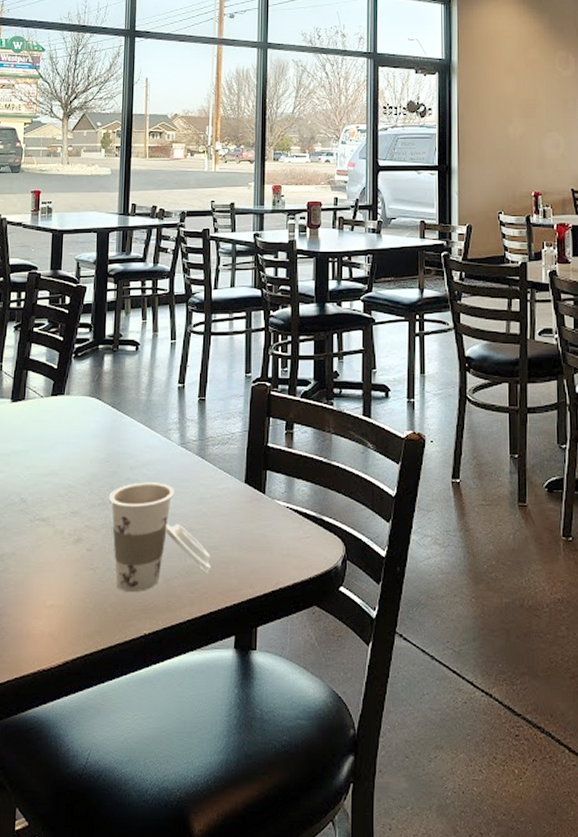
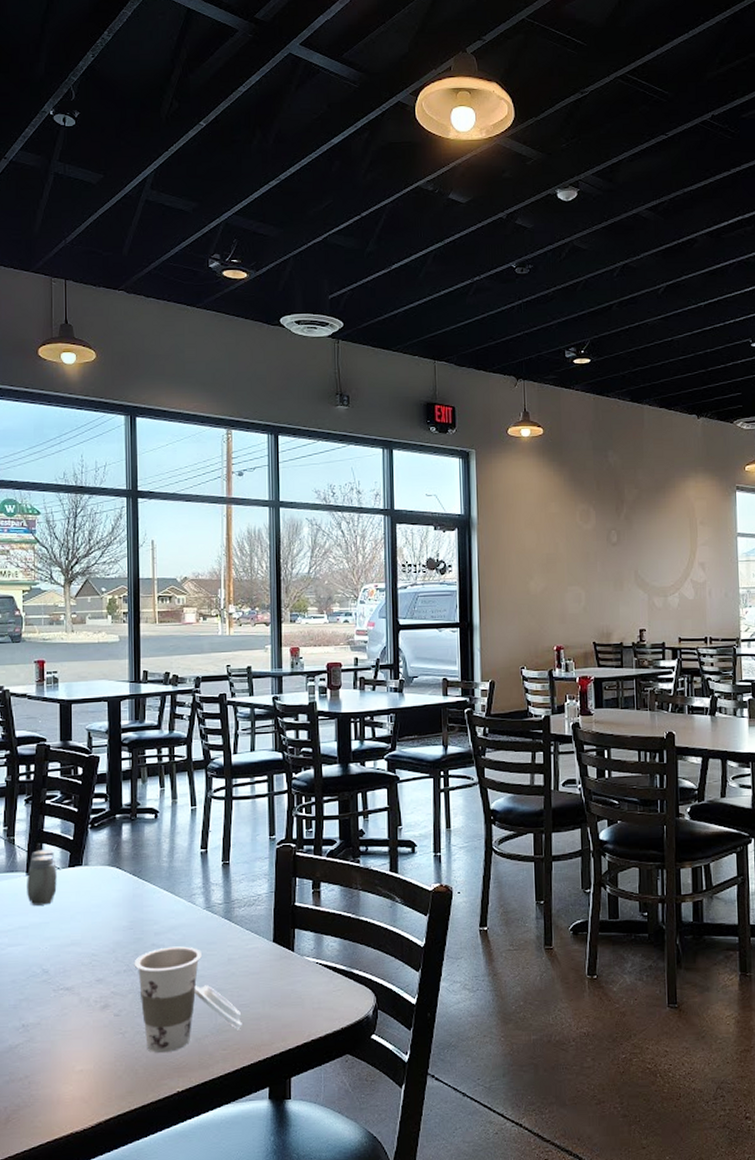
salt and pepper shaker: none [10,377,40,433] -> present [27,850,57,906]

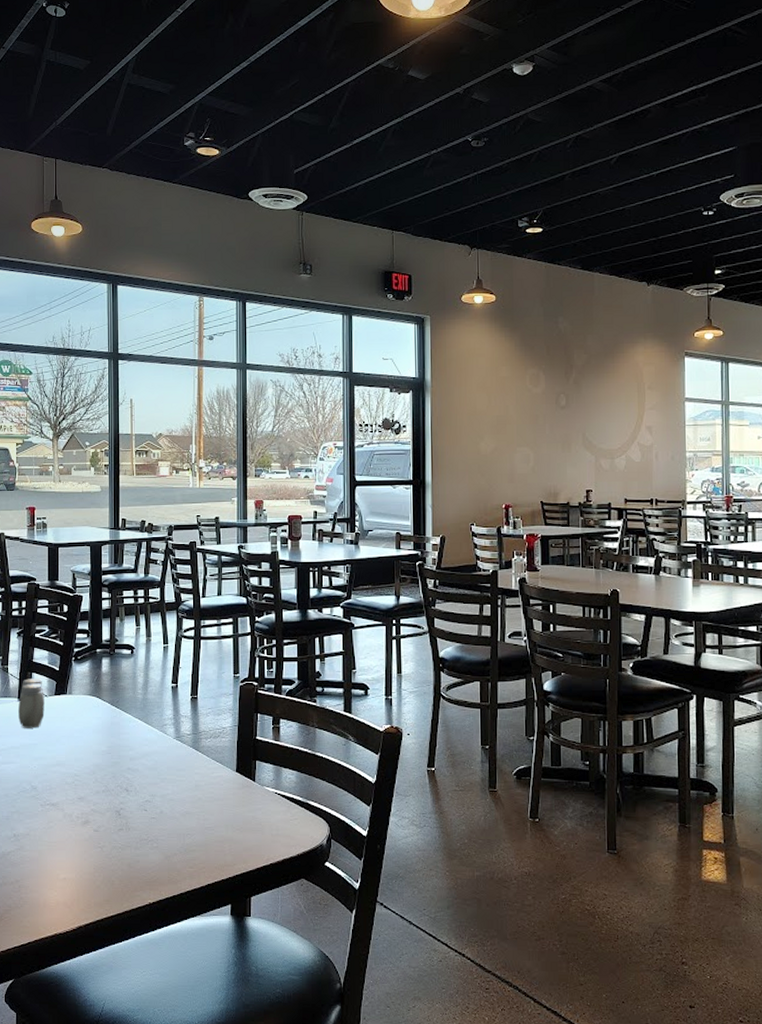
cup: present [134,946,242,1054] -> none [111,771,207,868]

